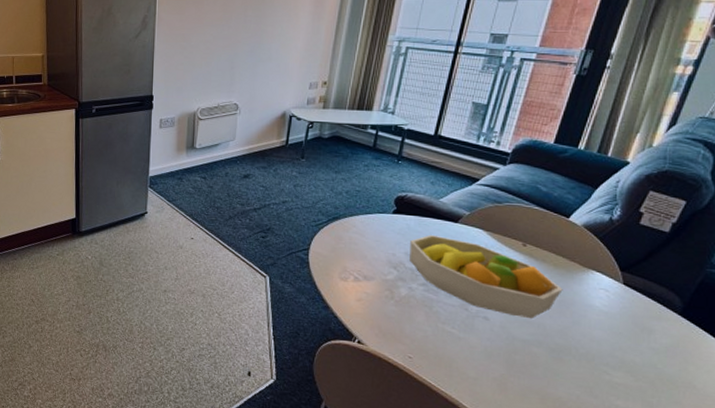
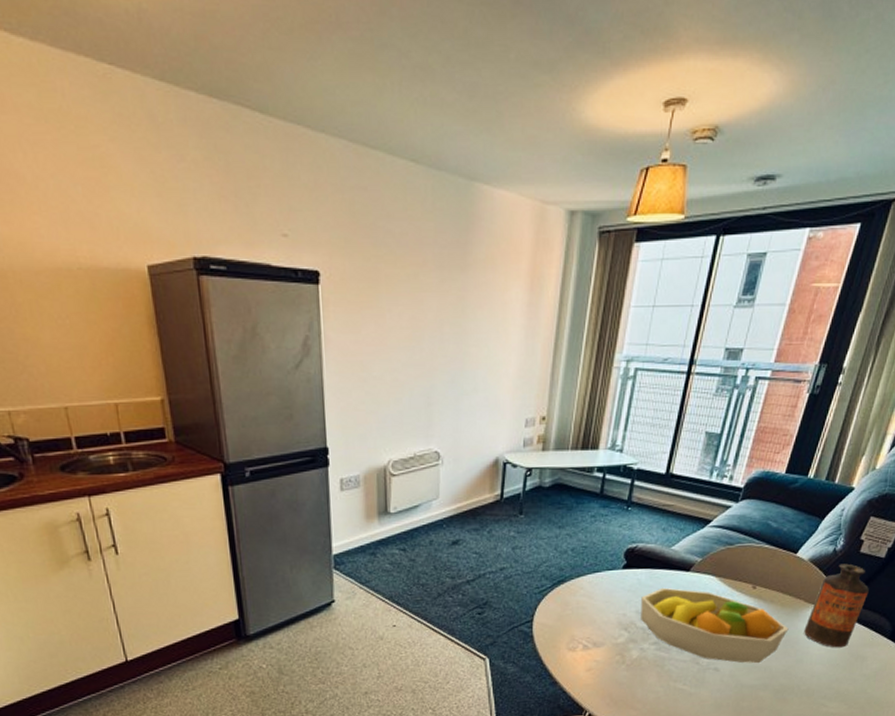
bottle: none [580,233,653,317] -> present [804,563,869,648]

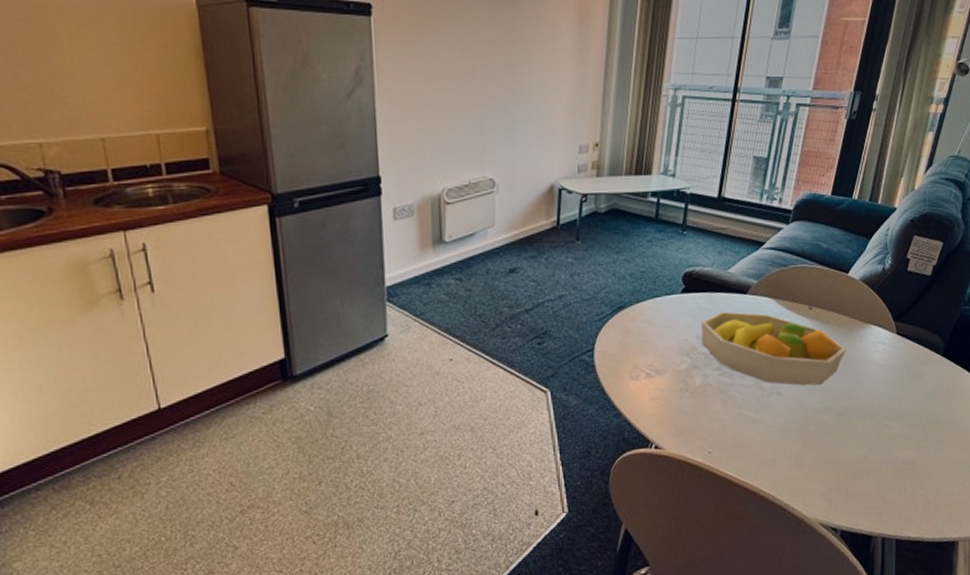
bottle: present [804,563,869,648] -> none [861,282,919,367]

